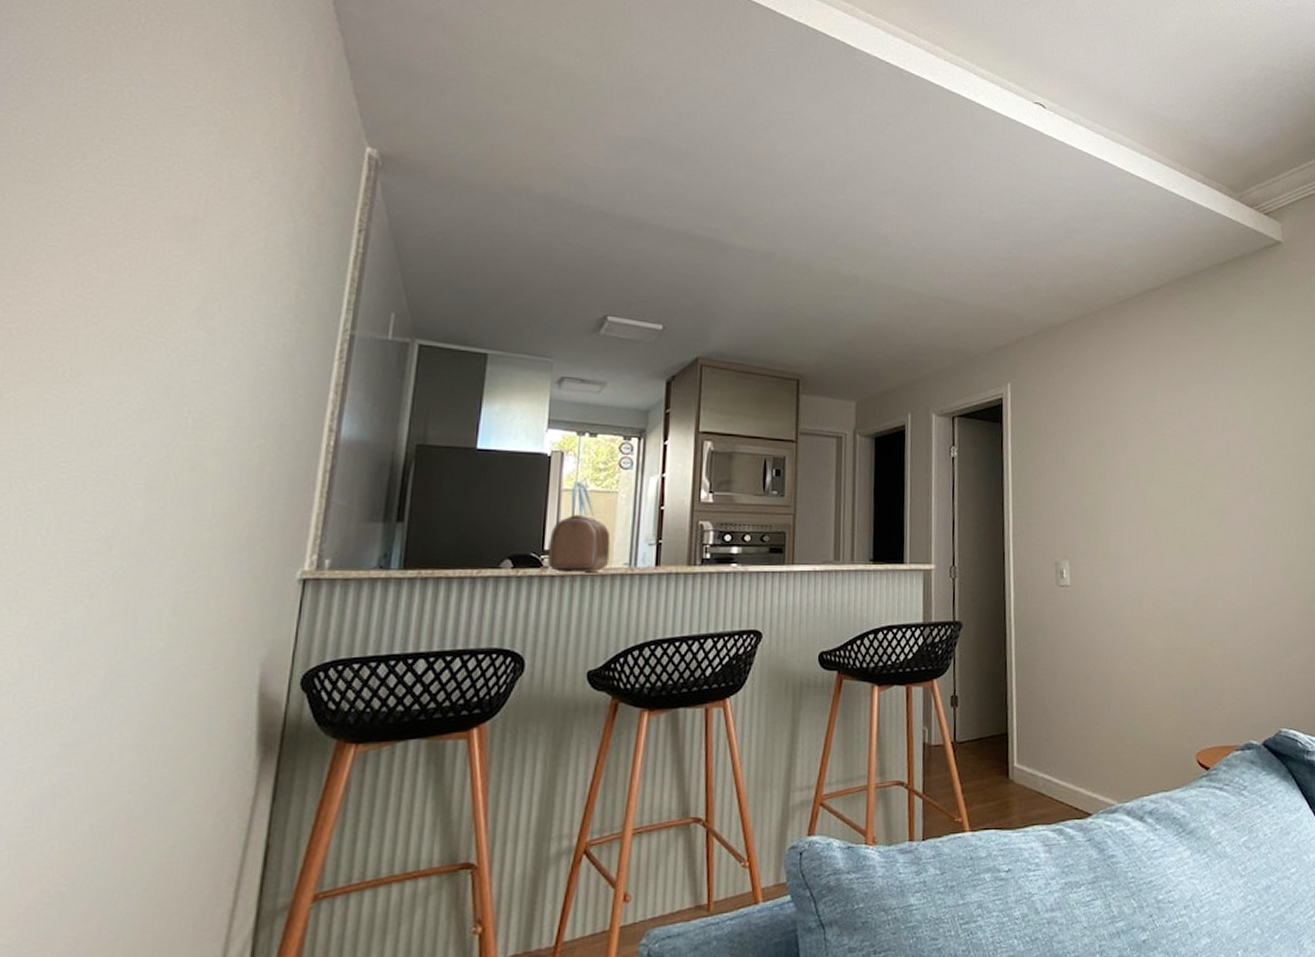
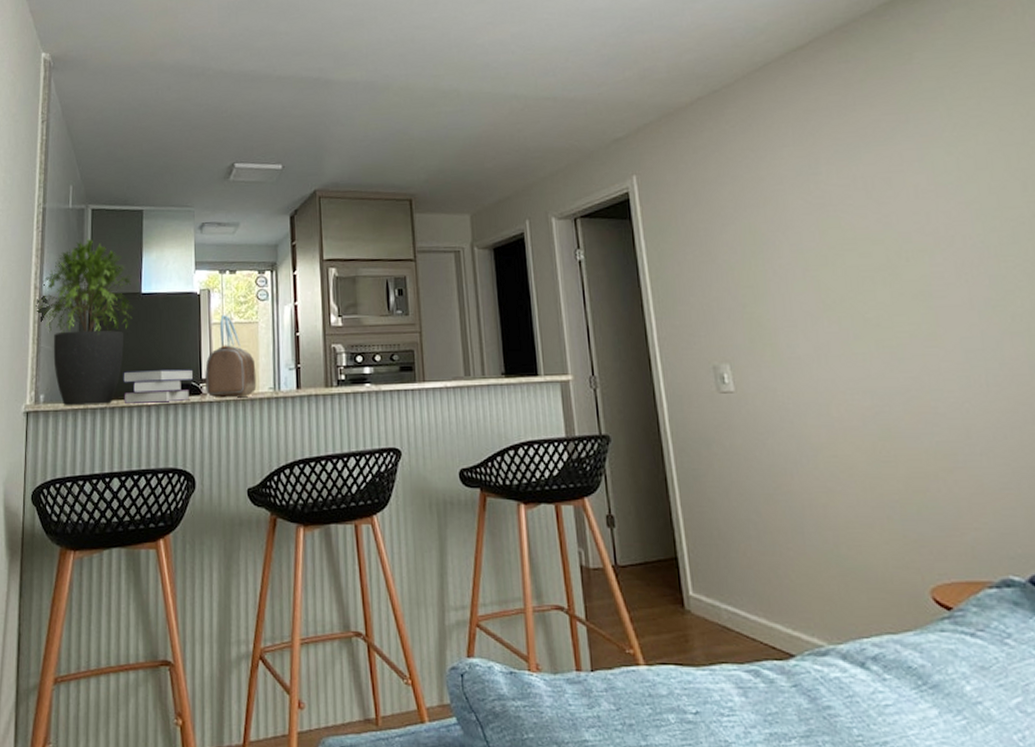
potted plant: none [330,378,469,575] -> present [37,238,135,406]
book: none [441,536,535,575] -> present [123,369,194,405]

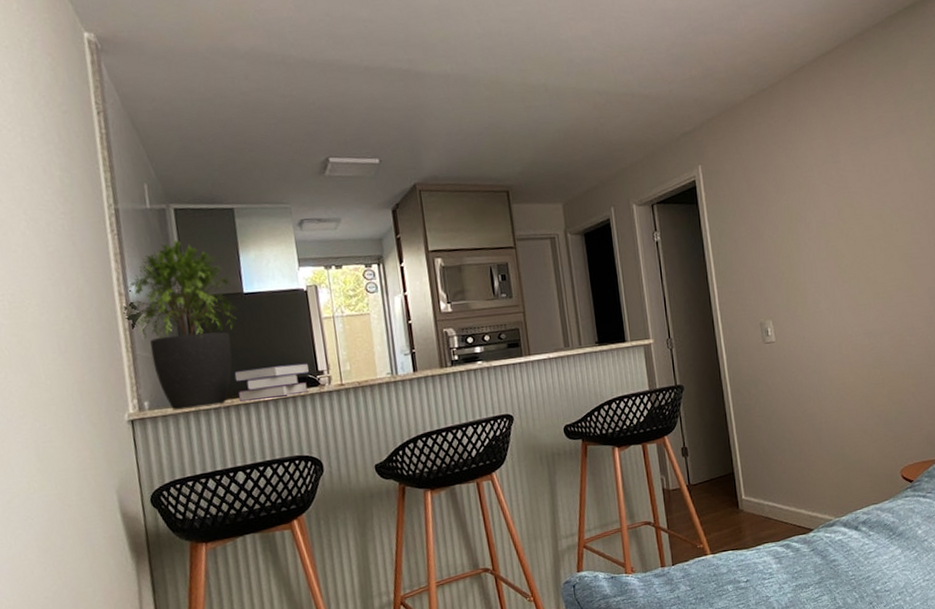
handbag: present [205,315,257,398] -> none [321,309,375,388]

